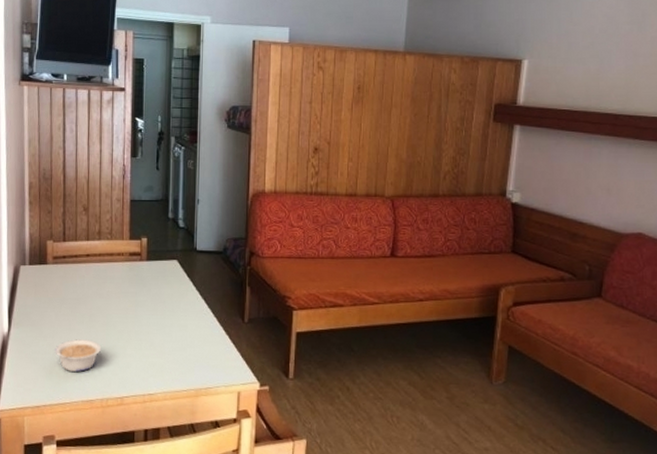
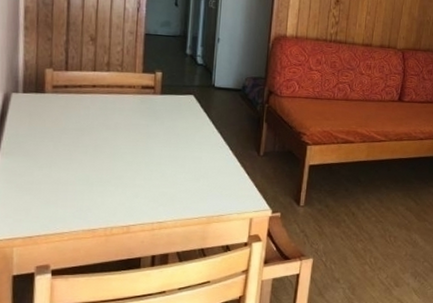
legume: present [55,339,102,372] -> none [52,169,107,202]

